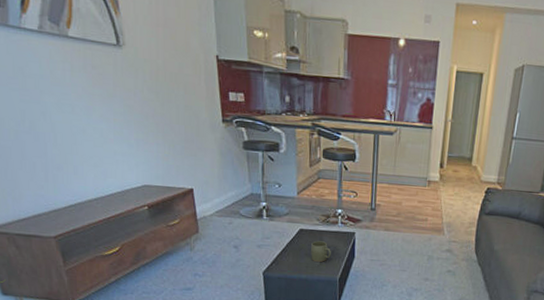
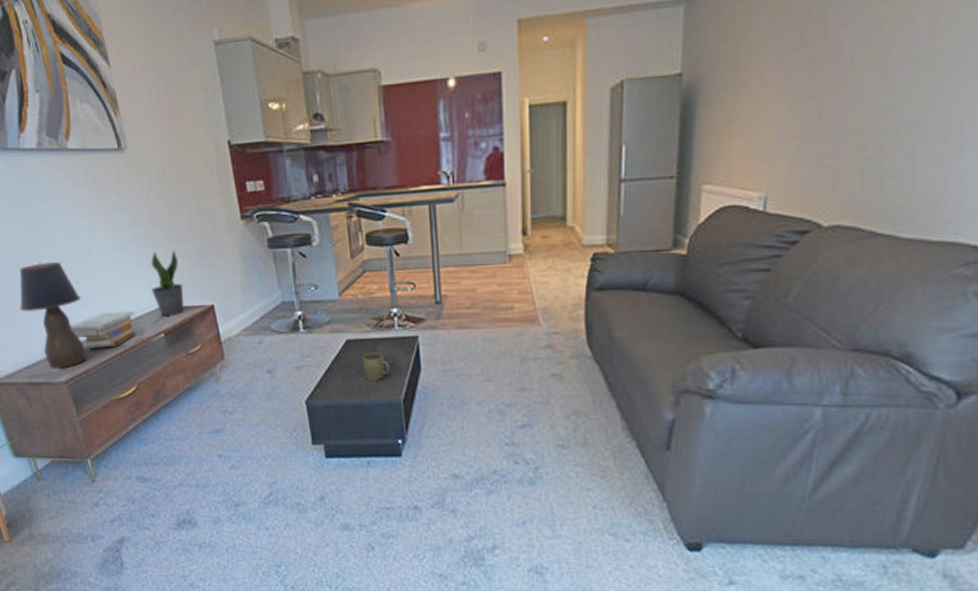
table lamp: none [14,131,75,226] -> present [19,262,86,369]
books: none [62,182,123,213] -> present [70,311,136,350]
potted plant: none [139,138,168,194] -> present [151,249,184,317]

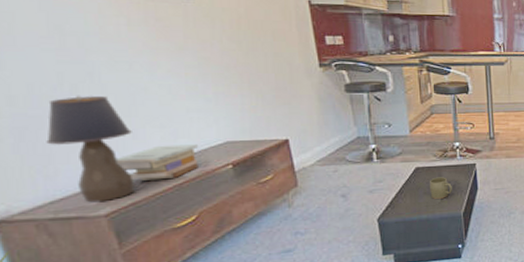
potted plant: present [151,249,184,317] -> none [220,89,256,150]

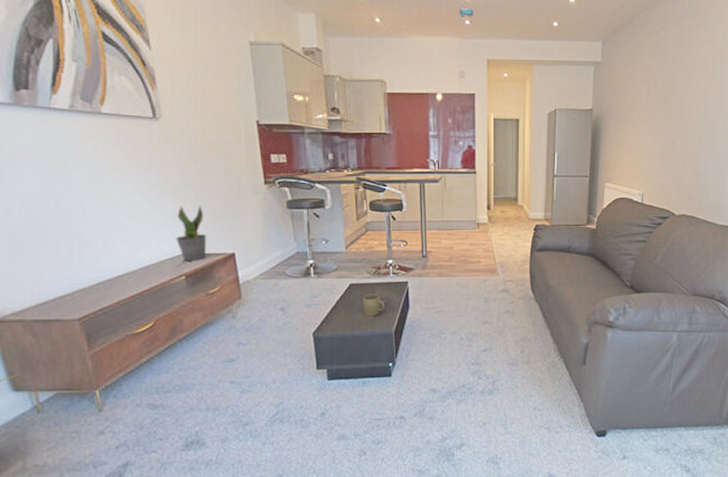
table lamp: present [46,95,135,203] -> none [35,209,103,307]
books: present [115,144,199,182] -> none [89,256,158,290]
potted plant: none [220,89,256,150] -> present [176,205,207,262]

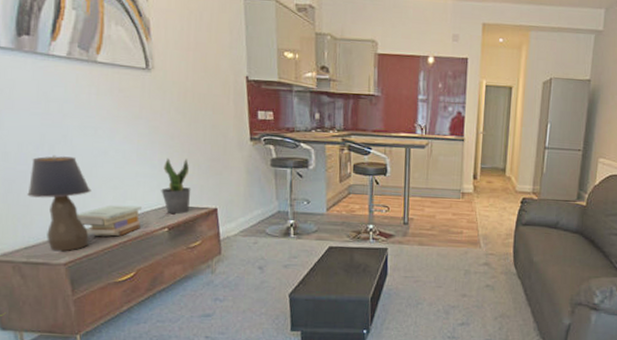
table lamp: none [35,209,103,307] -> present [27,155,91,252]
books: none [89,256,158,290] -> present [77,205,143,237]
mug: present [362,294,384,316] -> none [340,258,362,281]

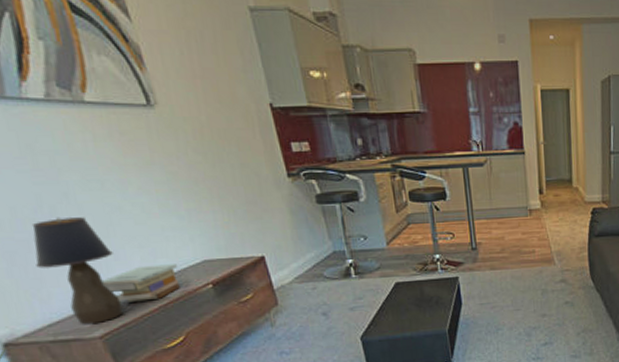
potted plant: present [161,158,191,215] -> none [192,204,232,269]

